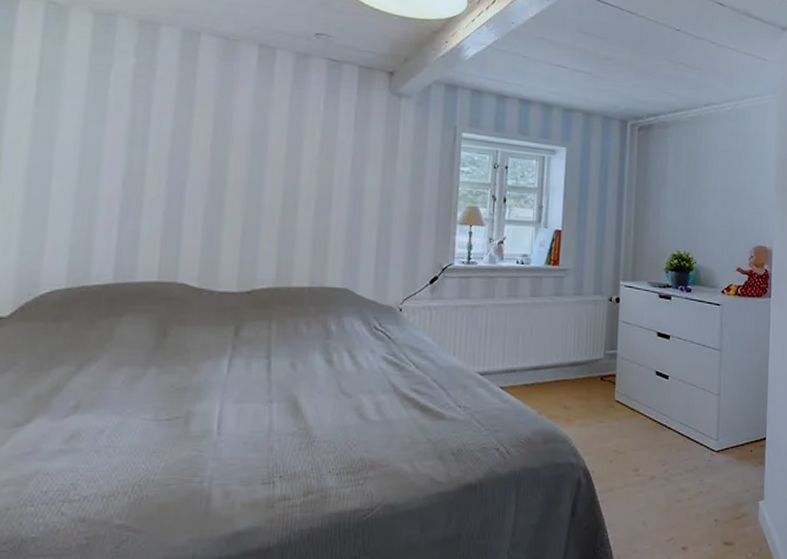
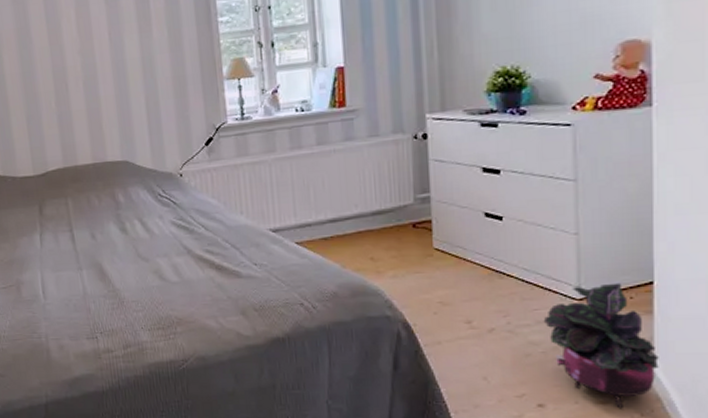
potted plant: none [691,438,767,549] -> present [543,282,659,409]

